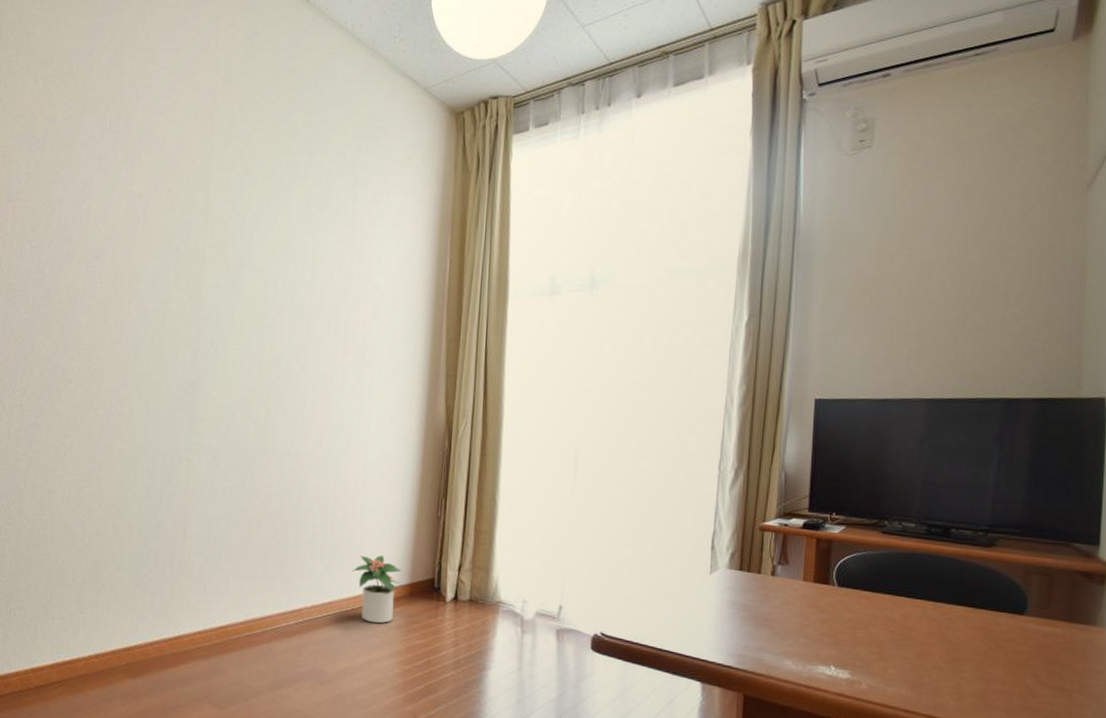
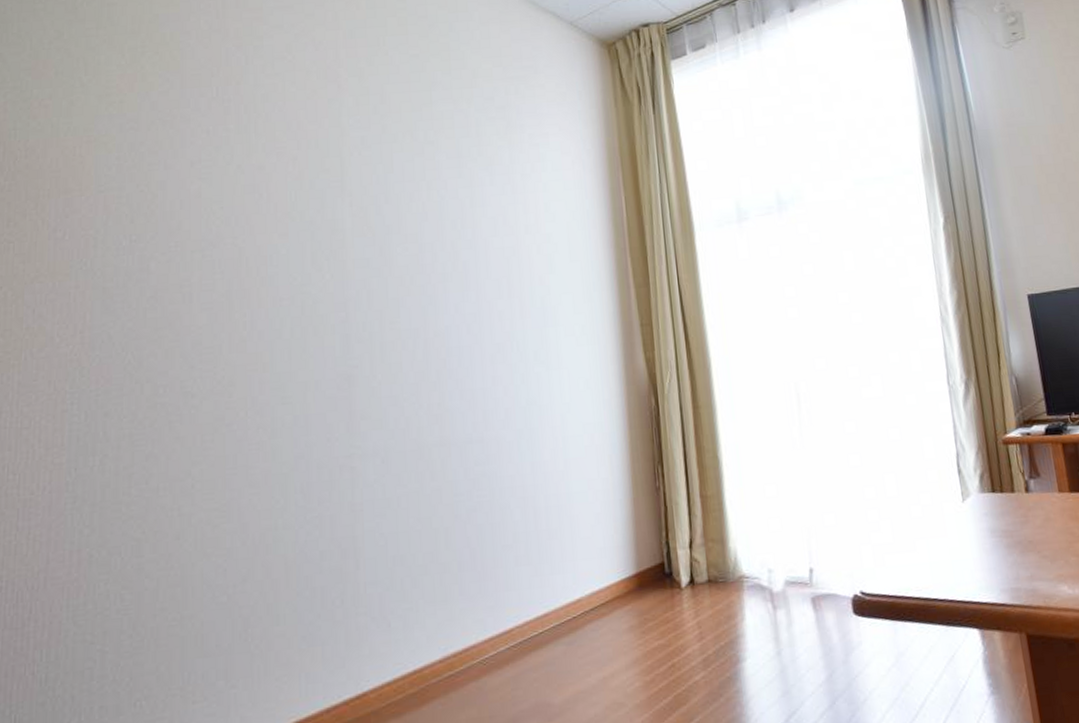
potted plant: present [352,555,403,624] -> none [566,544,630,631]

